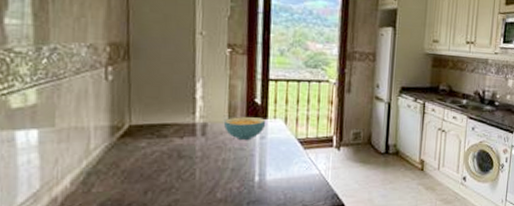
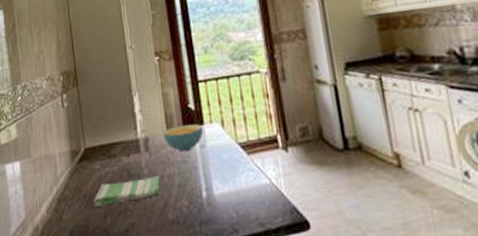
dish towel: none [133,159,215,183] -> present [93,175,161,207]

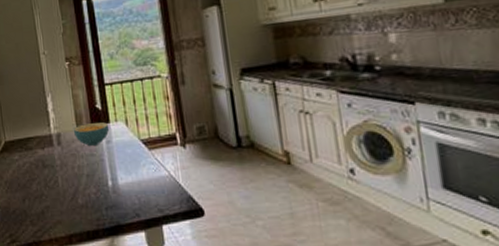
dish towel: present [93,175,161,207] -> none [13,166,72,192]

